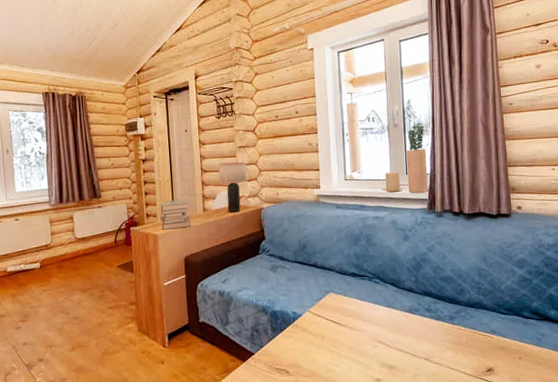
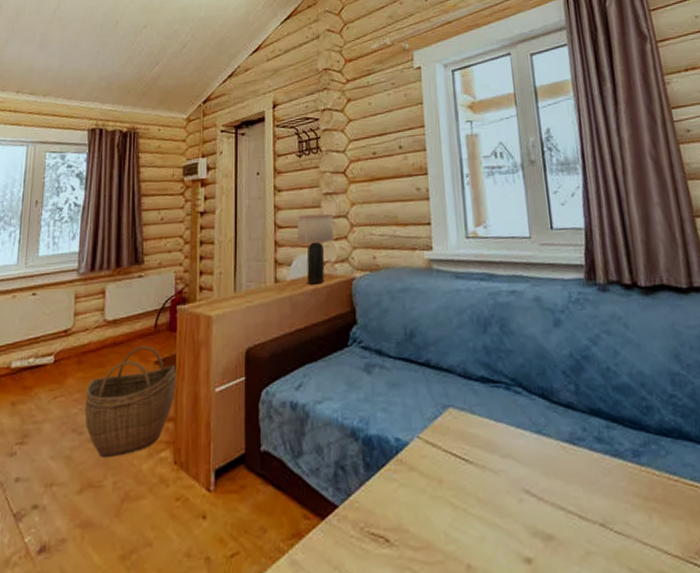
woven basket: none [68,255,135,328] -> present [84,345,176,457]
books: present [160,199,191,230] -> none [217,266,257,309]
candle: present [381,171,405,193] -> none [517,225,551,257]
vase: present [406,120,429,194] -> none [548,154,584,258]

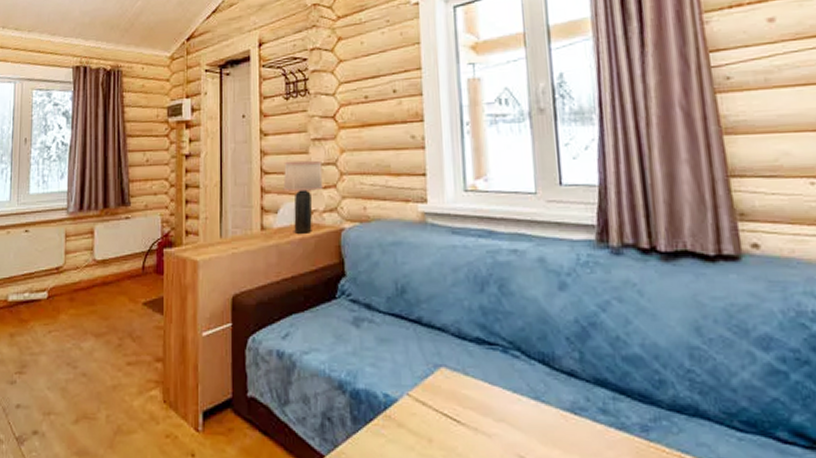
woven basket: present [84,345,176,457] -> none [78,286,164,391]

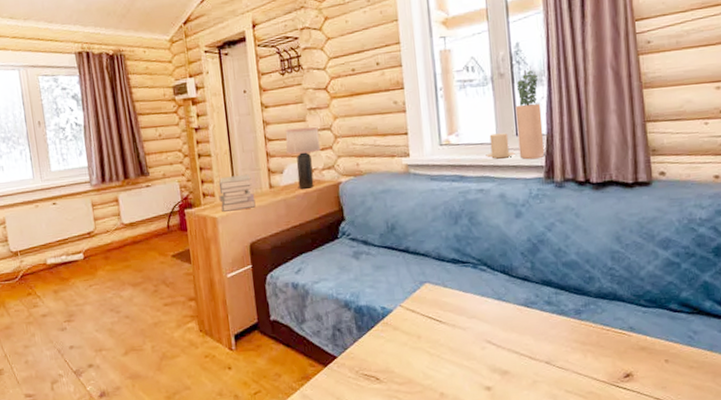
books: none [203,212,243,254] -> present [219,174,256,212]
candle: none [521,180,558,214] -> present [486,133,515,160]
vase: none [558,102,597,216] -> present [515,67,545,160]

